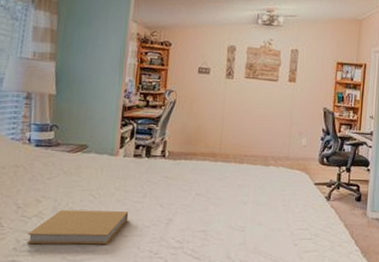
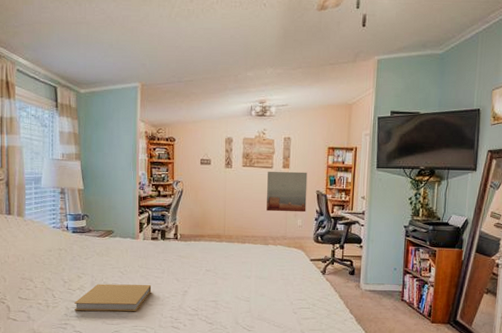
wall art: none [269,84,315,131] -> present [266,171,308,213]

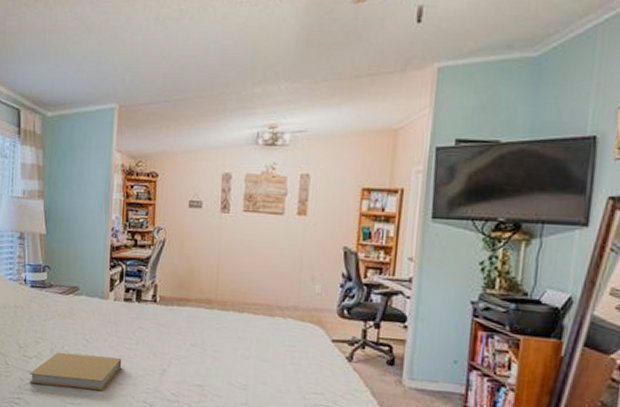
wall art: present [266,171,308,213] -> none [273,218,332,276]

